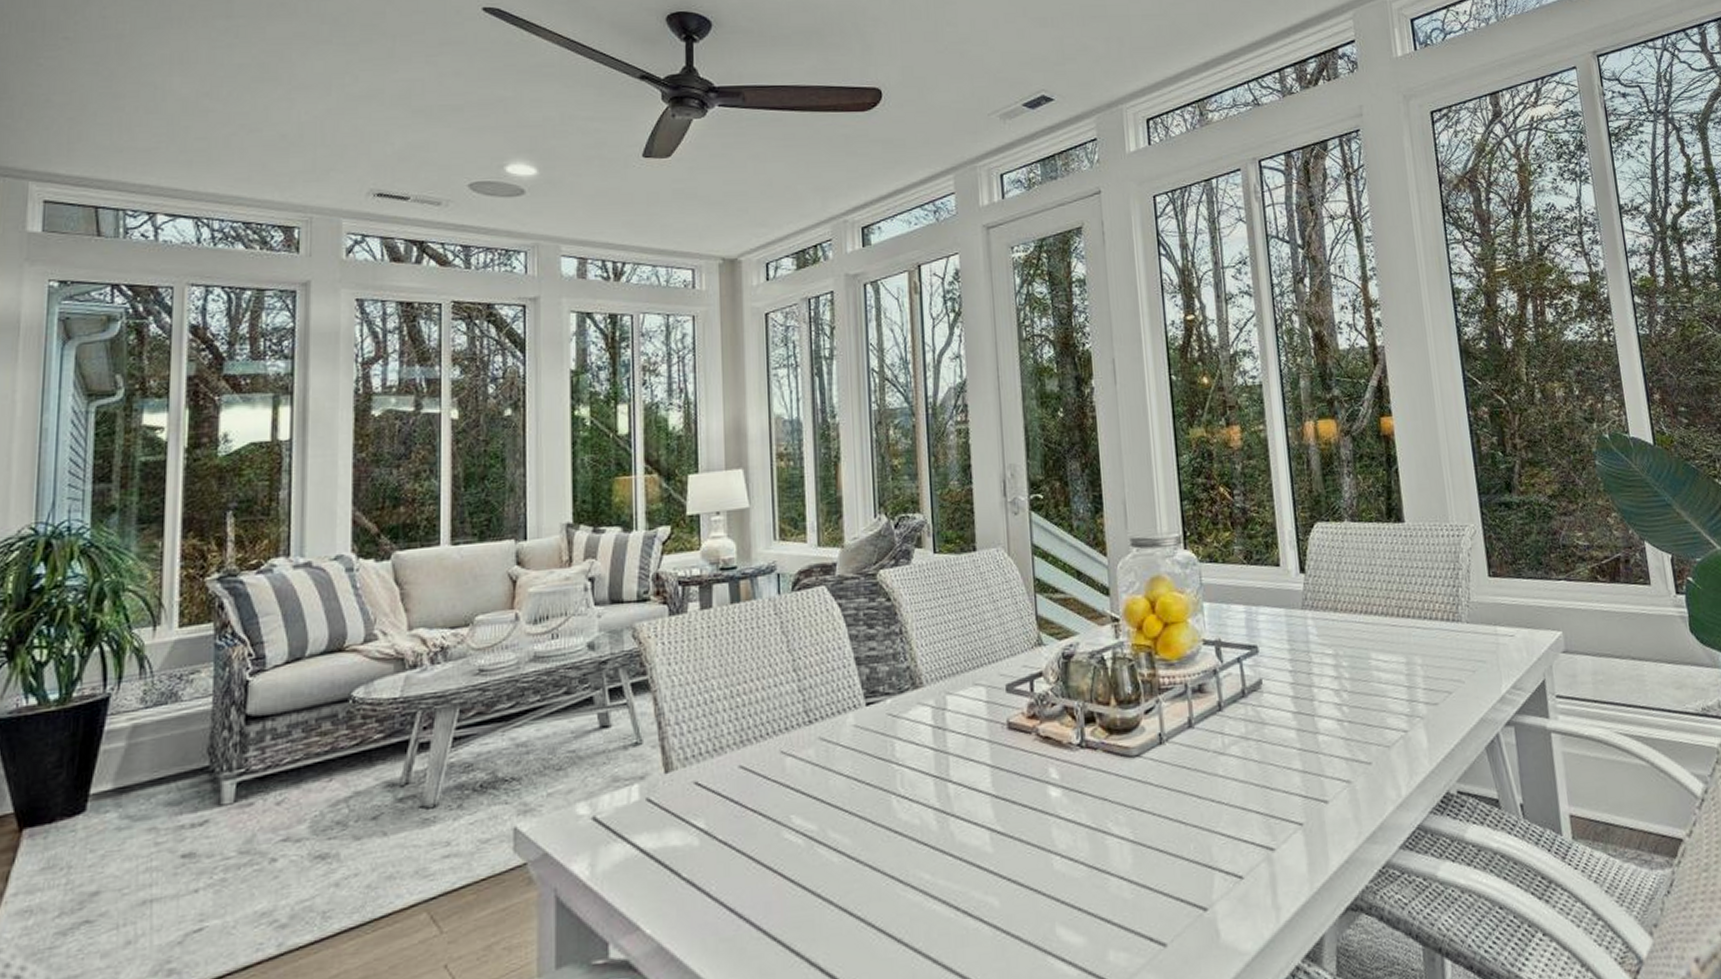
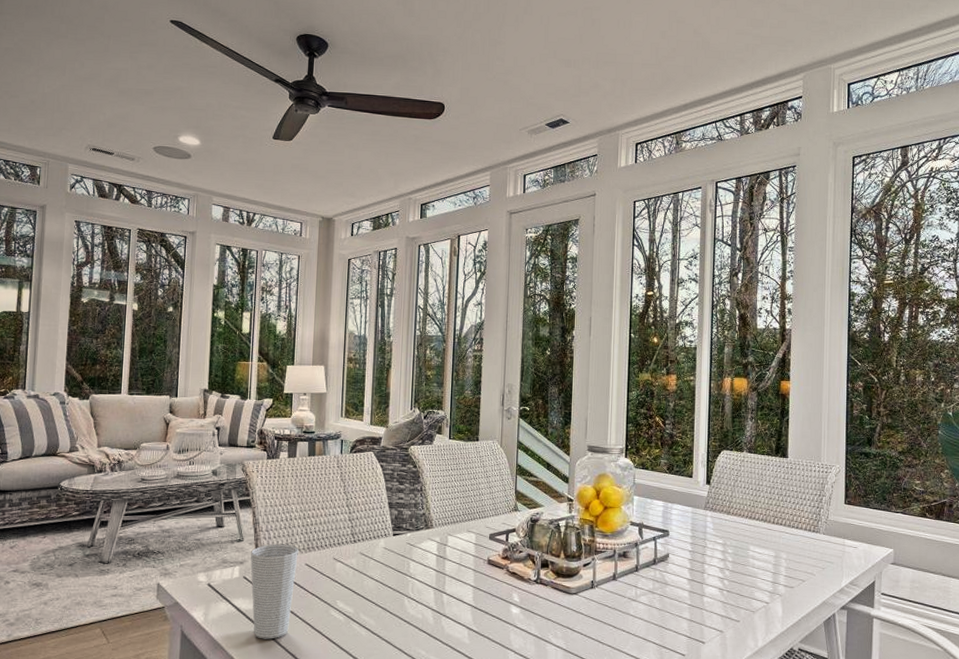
cup: none [654,739,727,892] -> present [250,543,298,639]

